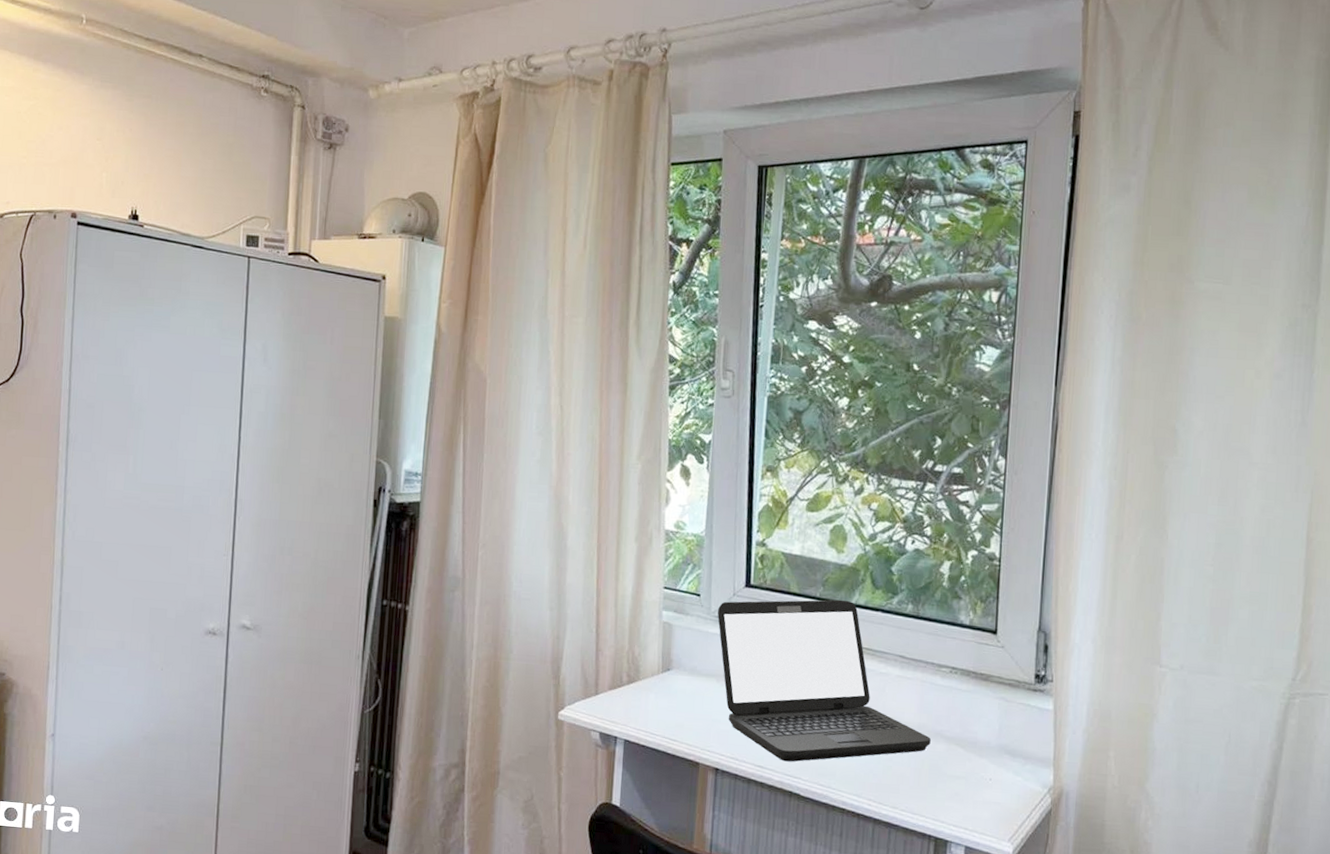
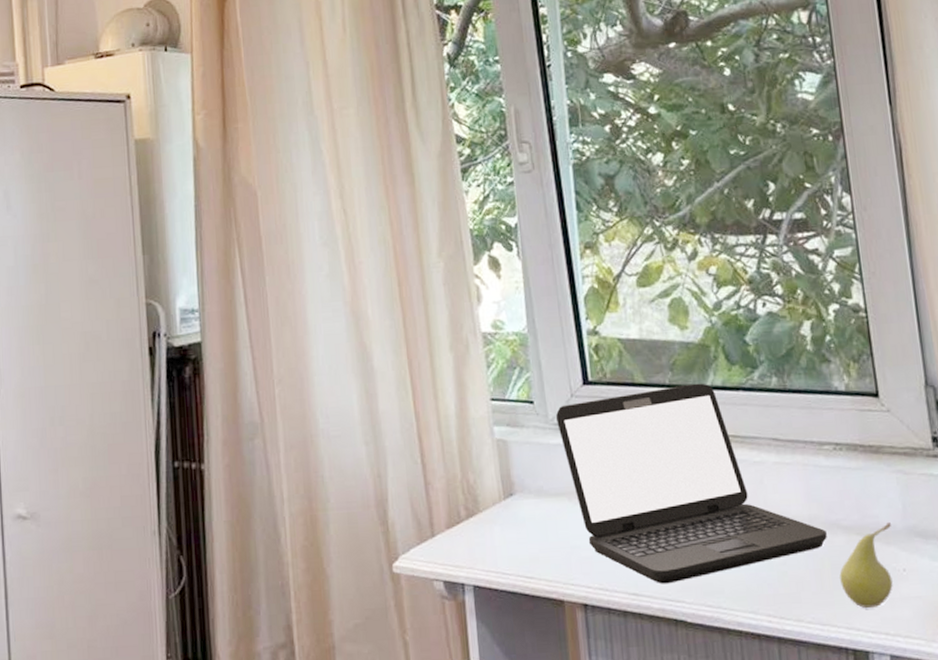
fruit: none [935,739,986,806] -> present [839,522,893,608]

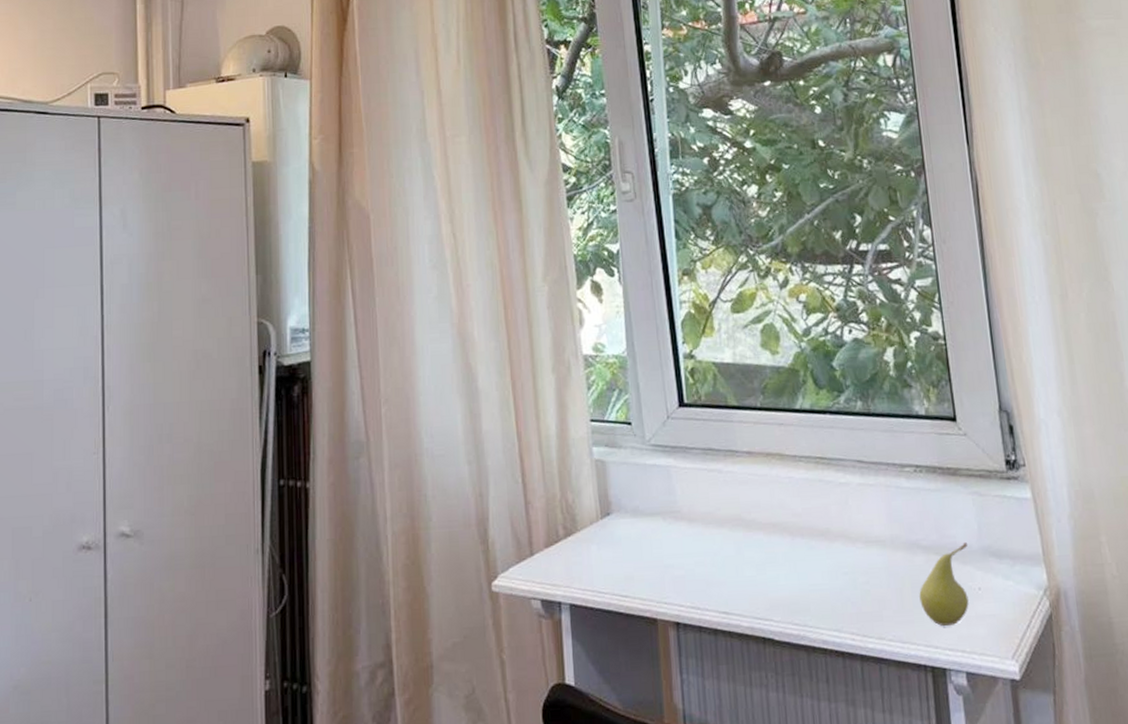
laptop: present [555,383,827,584] -> none [652,406,908,603]

